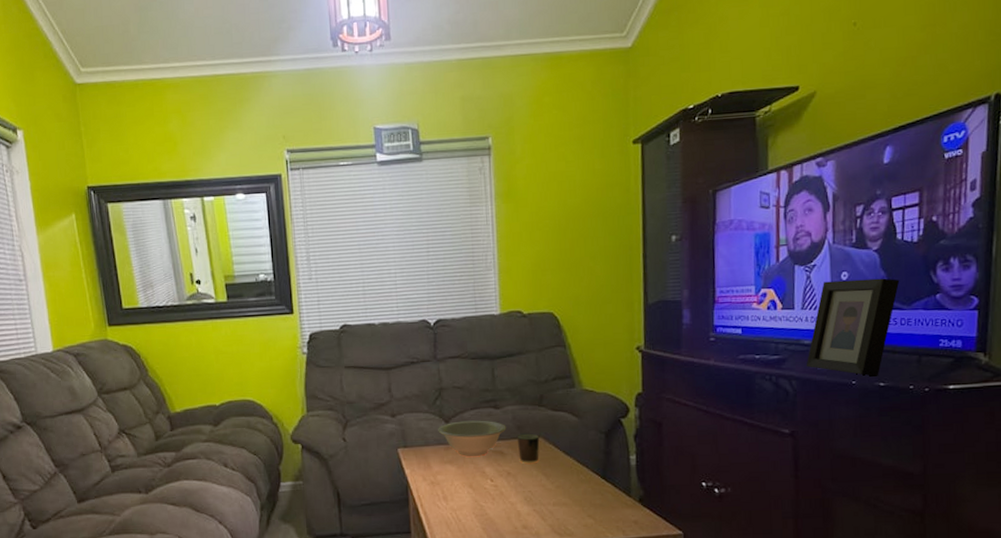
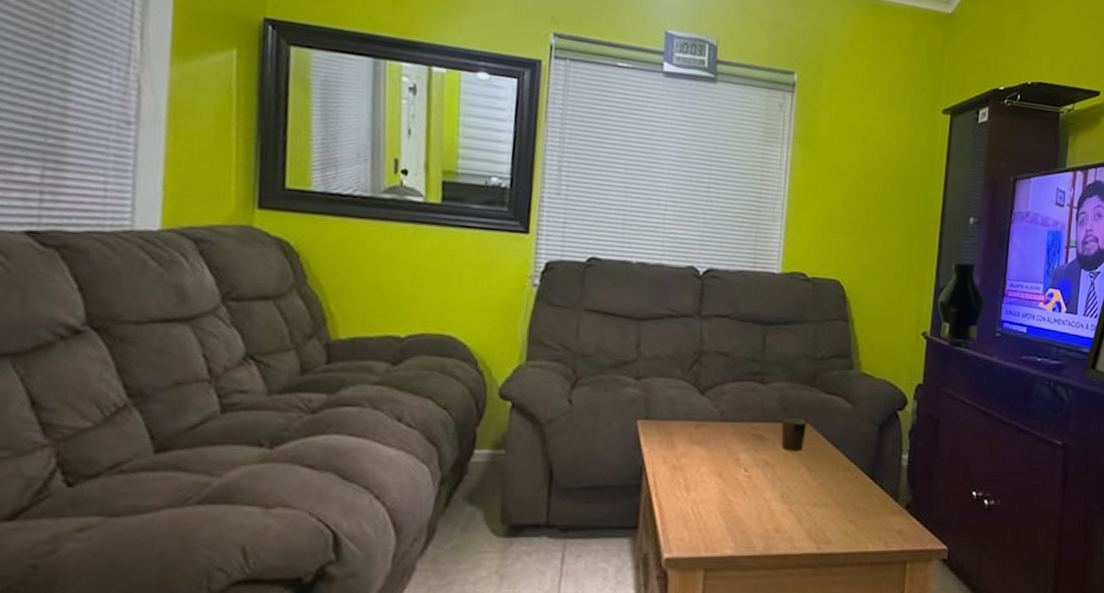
decorative bowl: present [438,420,507,457] -> none [690,393,771,440]
vase: none [648,278,696,357] -> present [937,263,985,348]

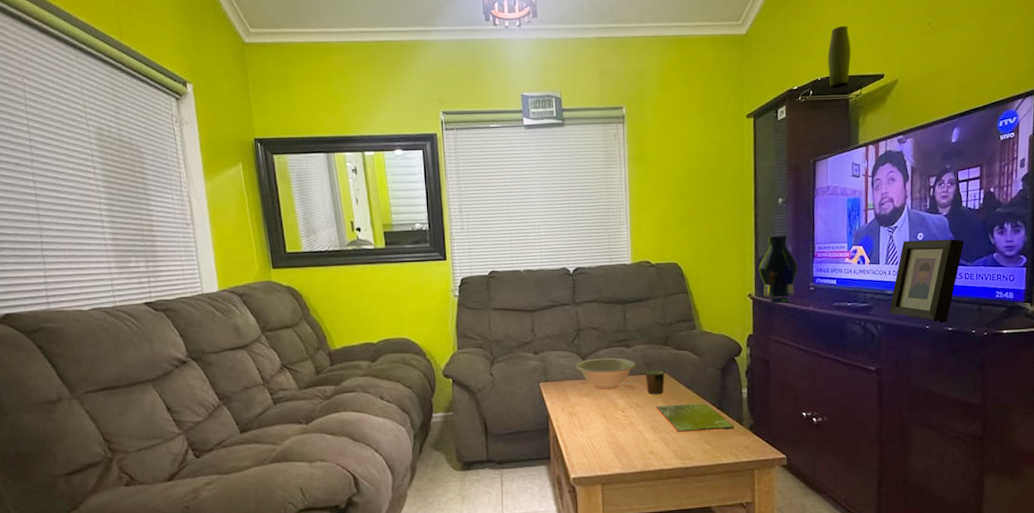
decorative bowl: none [690,393,771,440] -> present [576,357,636,391]
magazine: none [790,466,888,507] -> present [656,402,734,433]
vase: none [1039,26,1068,98] -> present [827,25,852,88]

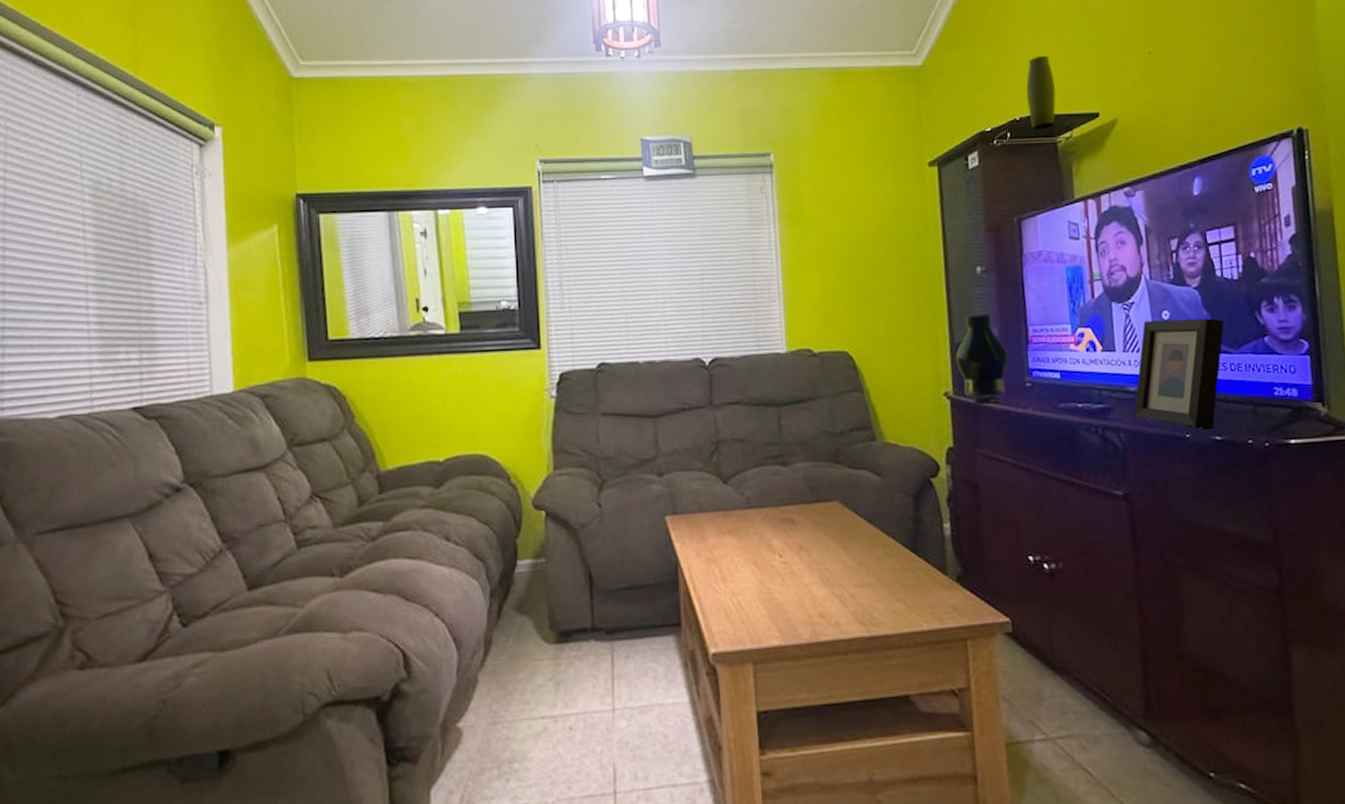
decorative bowl: present [576,357,636,391] -> none [714,480,797,527]
mug: present [645,369,665,396] -> none [809,496,837,534]
magazine: present [656,402,734,433] -> none [826,542,936,587]

